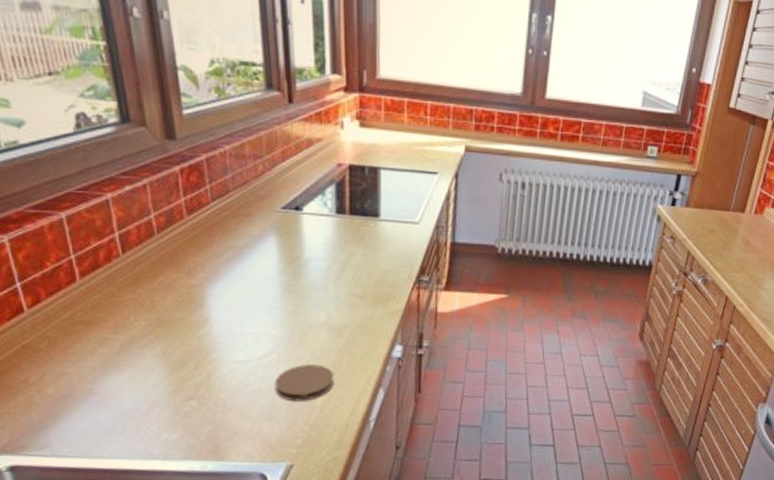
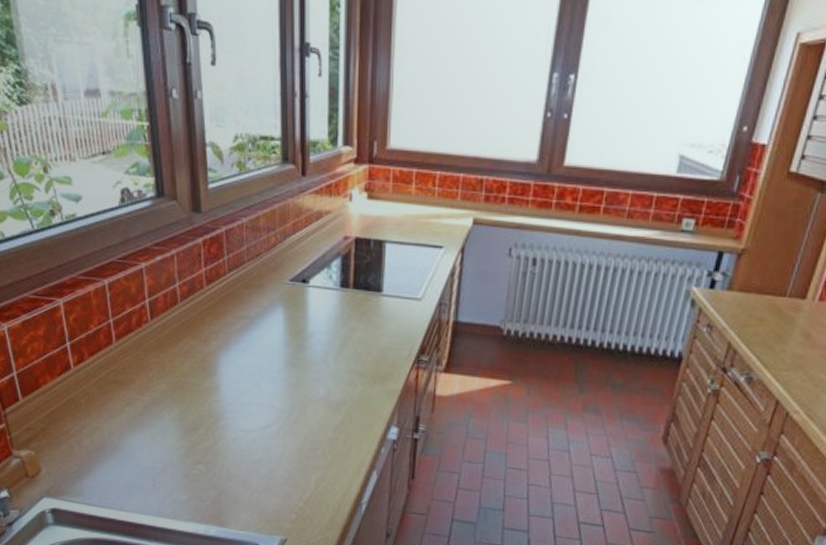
coaster: present [274,364,334,401] -> none [274,439,329,476]

